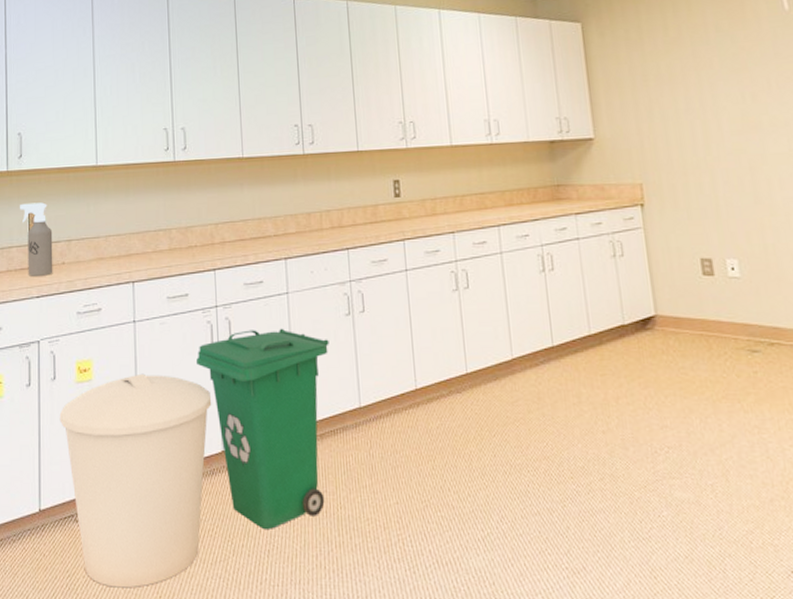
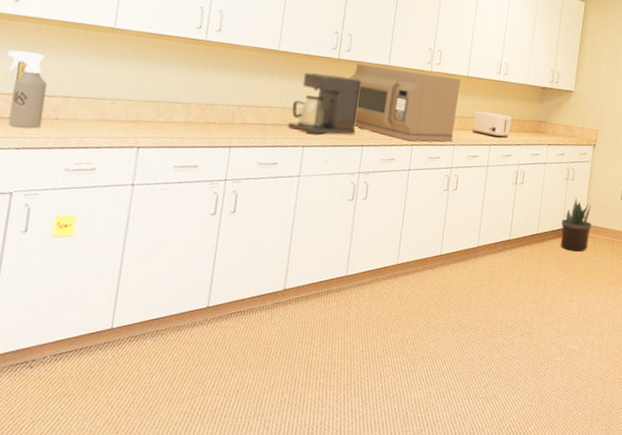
trash can: present [59,373,212,589] -> none [25,233,205,426]
recycling bin: present [197,328,329,529] -> none [195,204,330,372]
coffee maker: none [265,172,338,243] -> present [287,72,362,135]
microwave: none [319,150,450,236] -> present [350,64,461,143]
toaster: none [469,184,521,215] -> present [472,110,513,138]
planter: none [620,280,669,355] -> present [560,197,592,252]

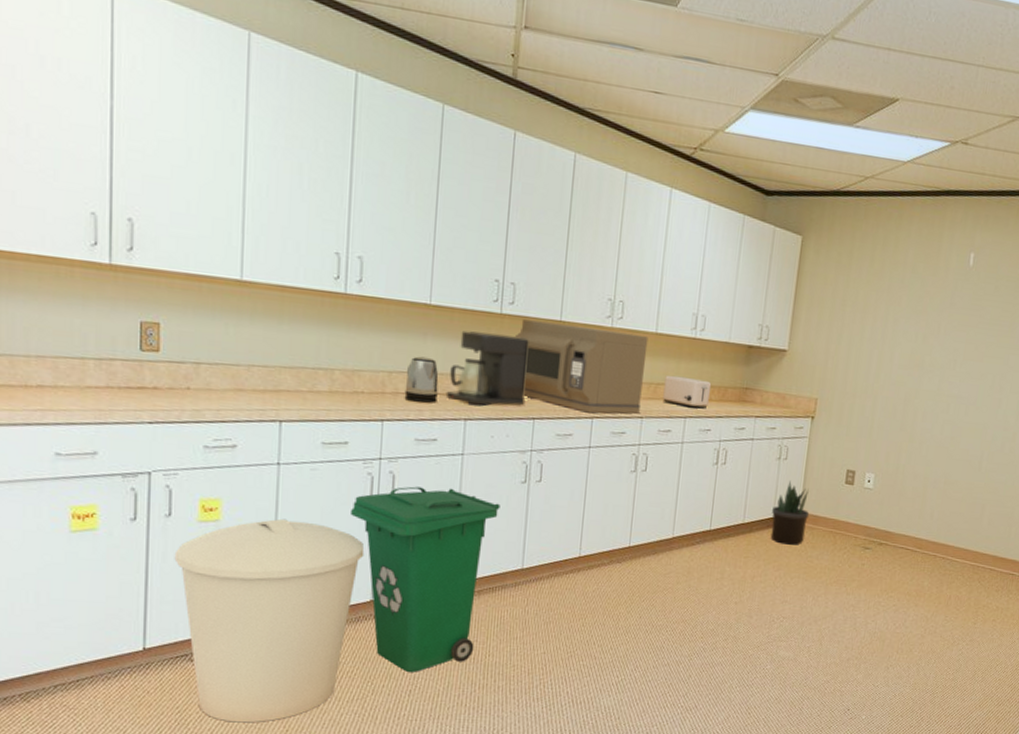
spray bottle: present [8,50,48,129] -> none [128,308,175,401]
trash can: none [25,233,205,426] -> present [174,518,365,723]
recycling bin: none [195,204,330,372] -> present [351,486,500,672]
kettle: none [250,93,283,134] -> present [404,356,439,404]

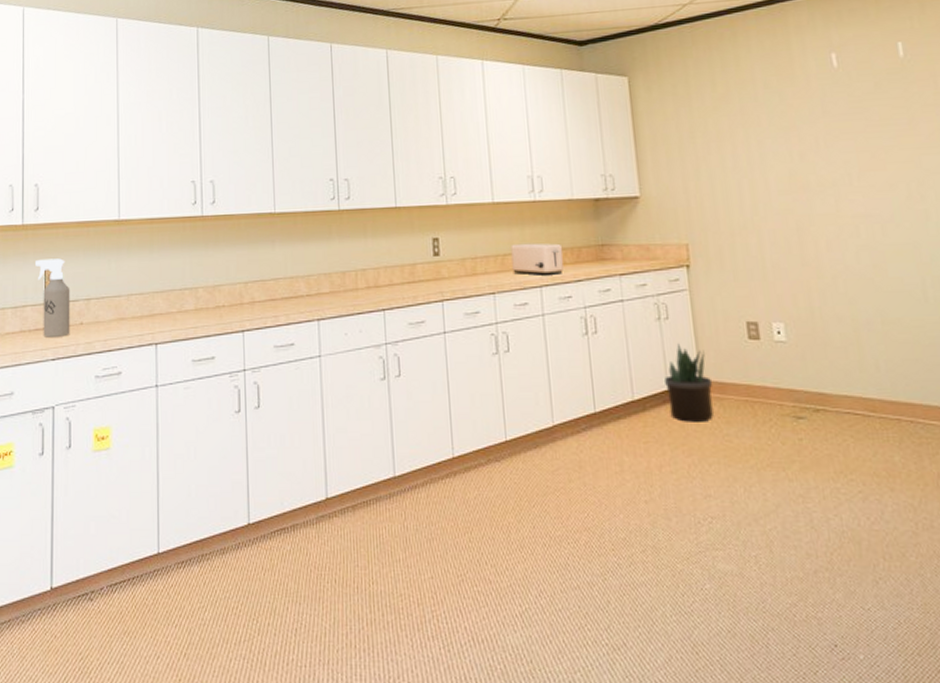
spray bottle: none [128,308,175,401] -> present [36,258,70,339]
trash can: present [174,518,365,723] -> none [74,441,238,671]
recycling bin: present [351,486,500,672] -> none [223,393,363,606]
kettle: present [404,356,439,404] -> none [260,263,291,310]
coffee maker: present [445,330,529,406] -> none [297,229,374,304]
microwave: present [515,319,649,415] -> none [355,207,491,296]

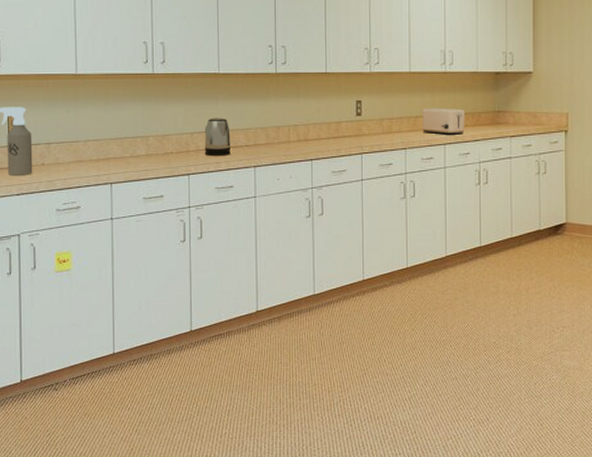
kettle: none [260,263,291,310] -> present [204,117,231,157]
planter: present [664,343,713,422] -> none [538,193,576,255]

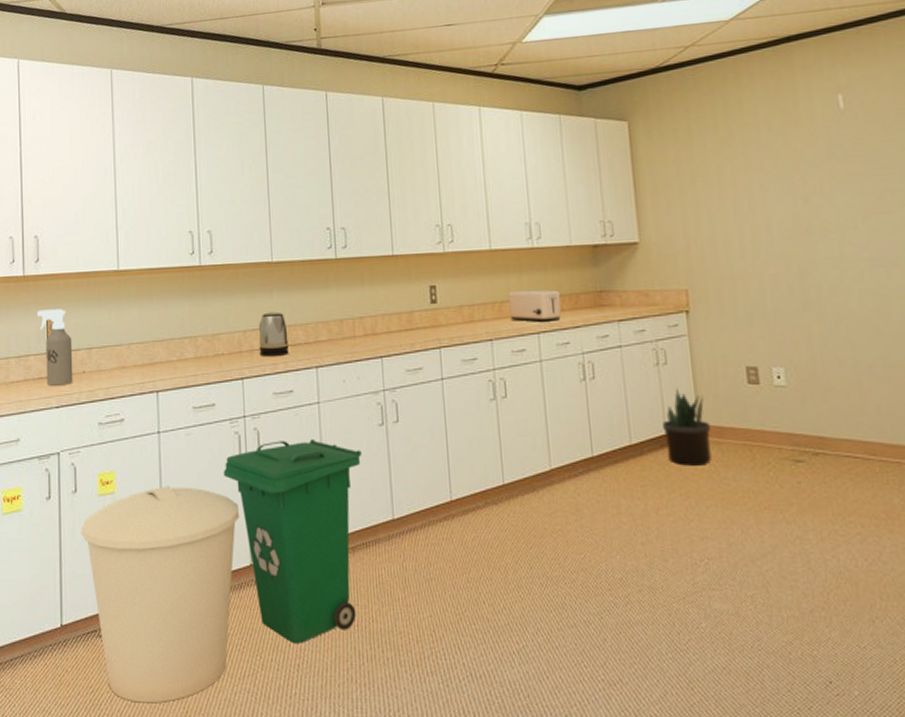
trash can: none [39,264,183,443] -> present [81,485,240,704]
recycling bin: none [170,227,290,394] -> present [224,438,362,643]
planter: none [538,193,576,255] -> present [662,388,712,466]

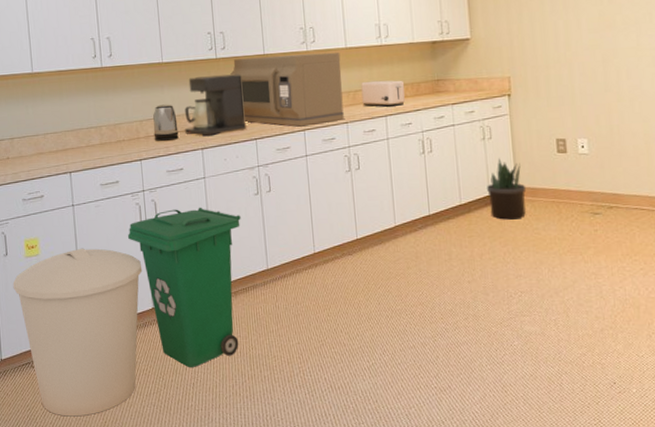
coffee maker: none [295,277,371,351] -> present [184,74,247,136]
microwave: none [352,254,488,344] -> present [230,52,344,127]

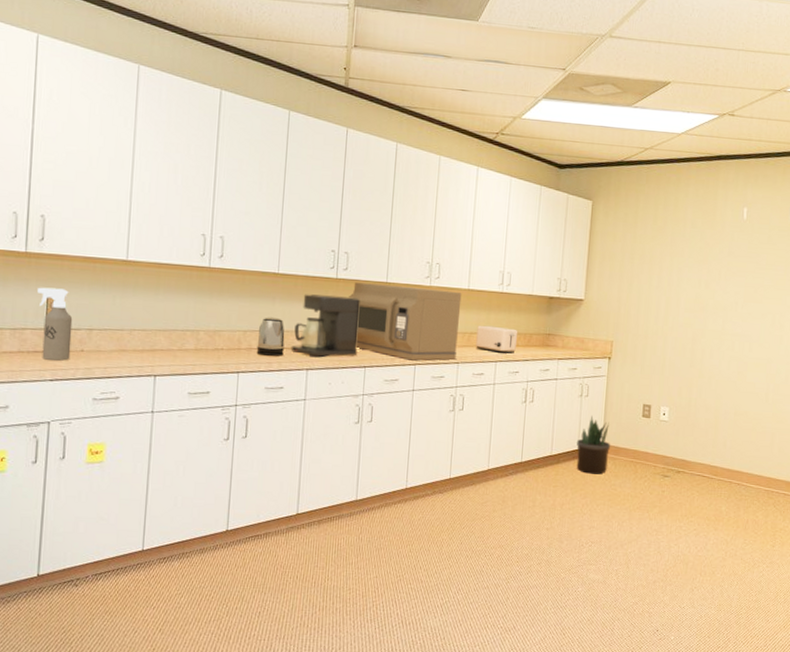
trash can: present [13,248,143,417] -> none [65,459,222,642]
recycling bin: present [128,207,241,367] -> none [211,428,337,595]

